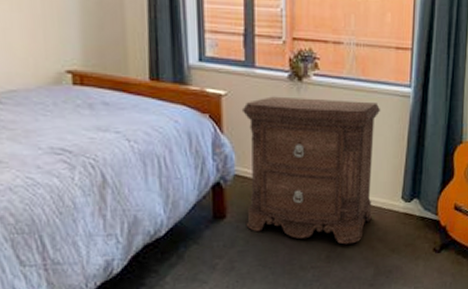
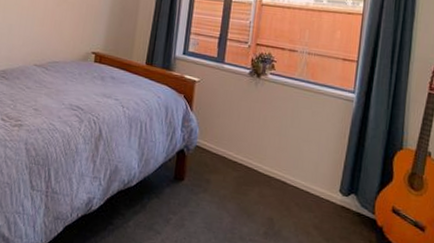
nightstand: present [241,96,381,245] -> none [200,86,326,226]

